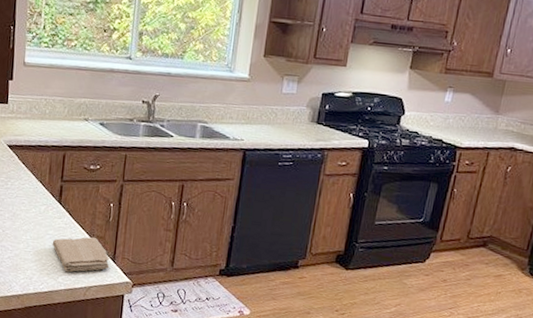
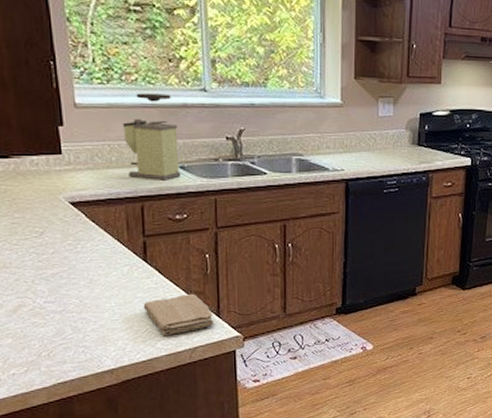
coffee grinder: none [57,57,103,134] -> present [122,93,181,180]

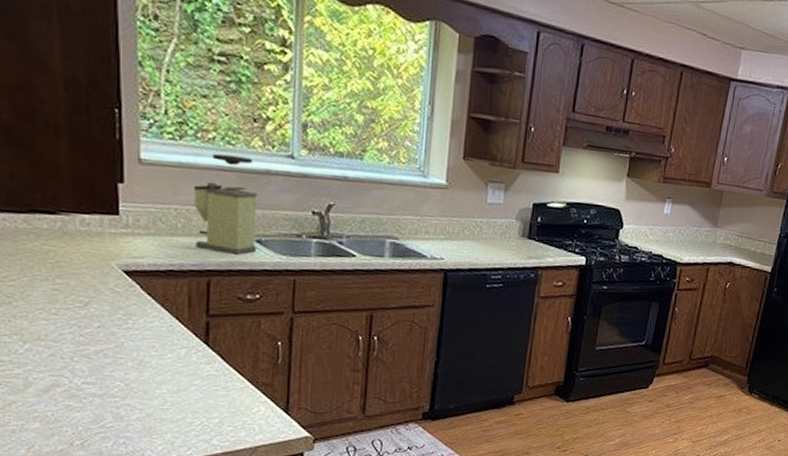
washcloth: present [143,293,215,336] -> none [199,384,282,432]

